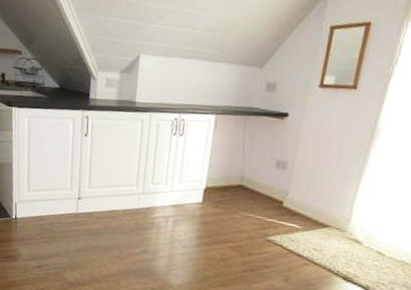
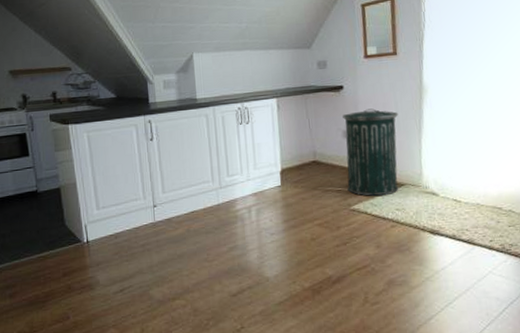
trash can: none [268,142,342,233] -> present [343,108,399,196]

